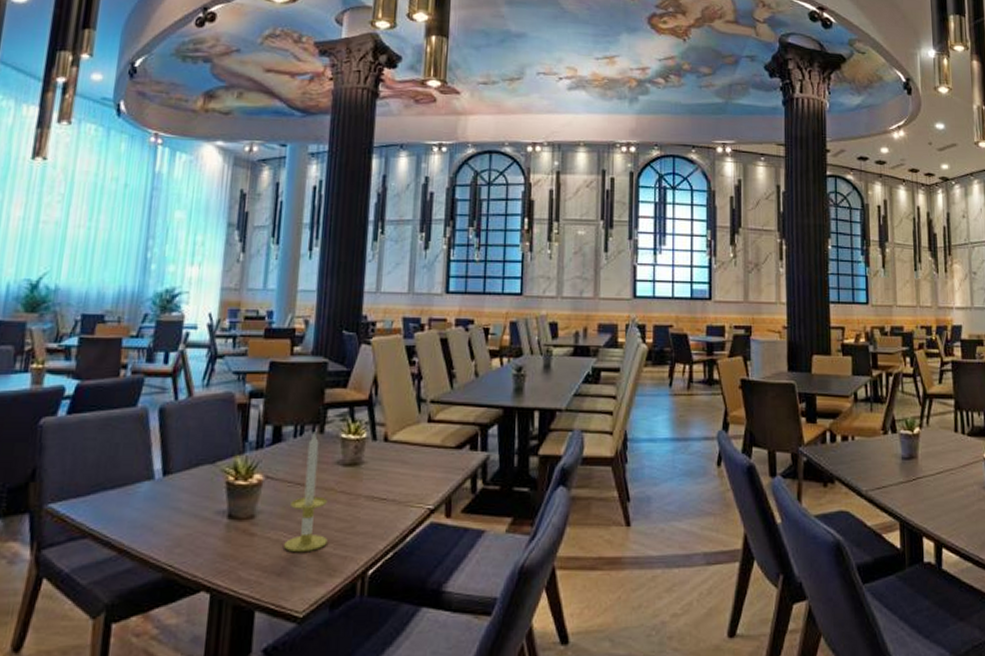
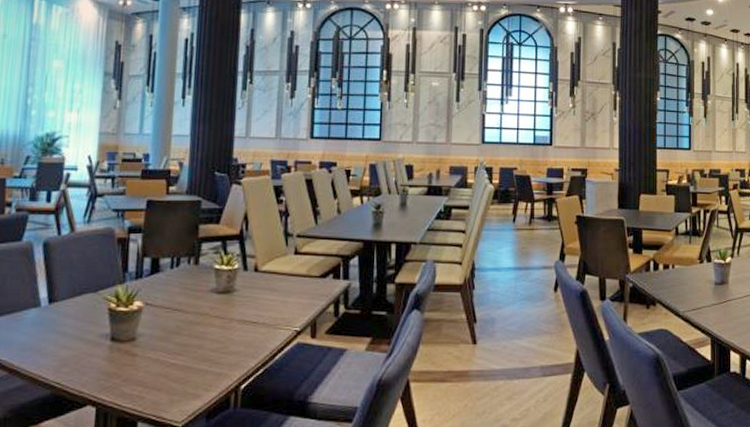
candle: present [284,431,328,553] -> none [163,263,203,371]

